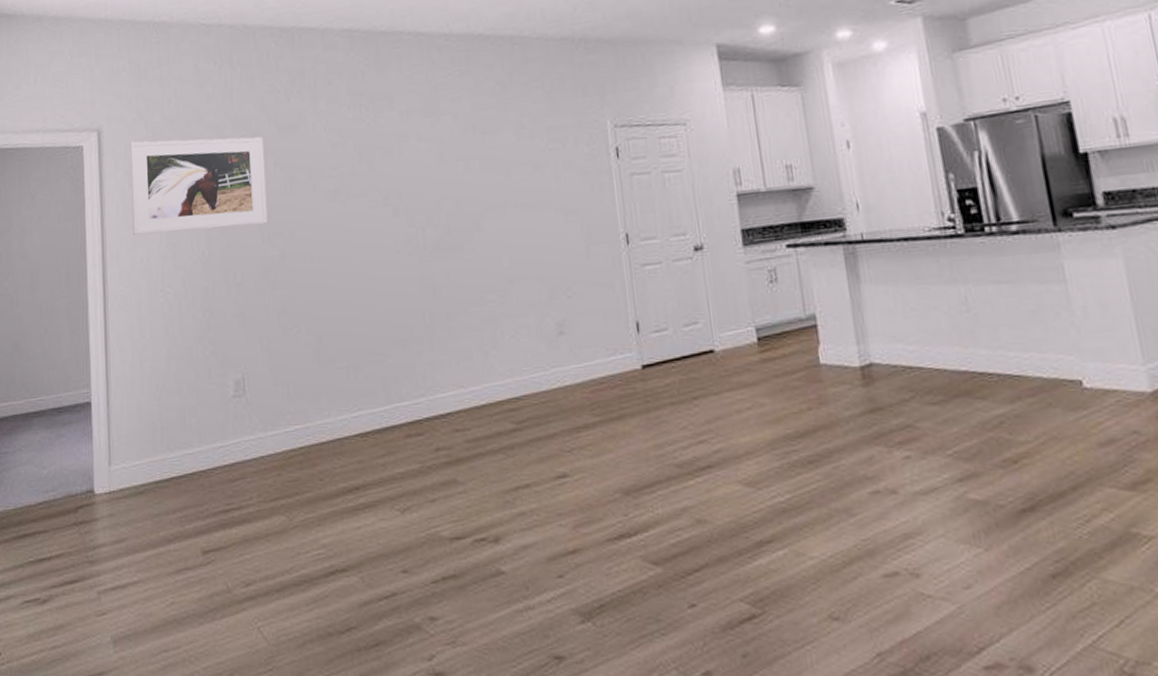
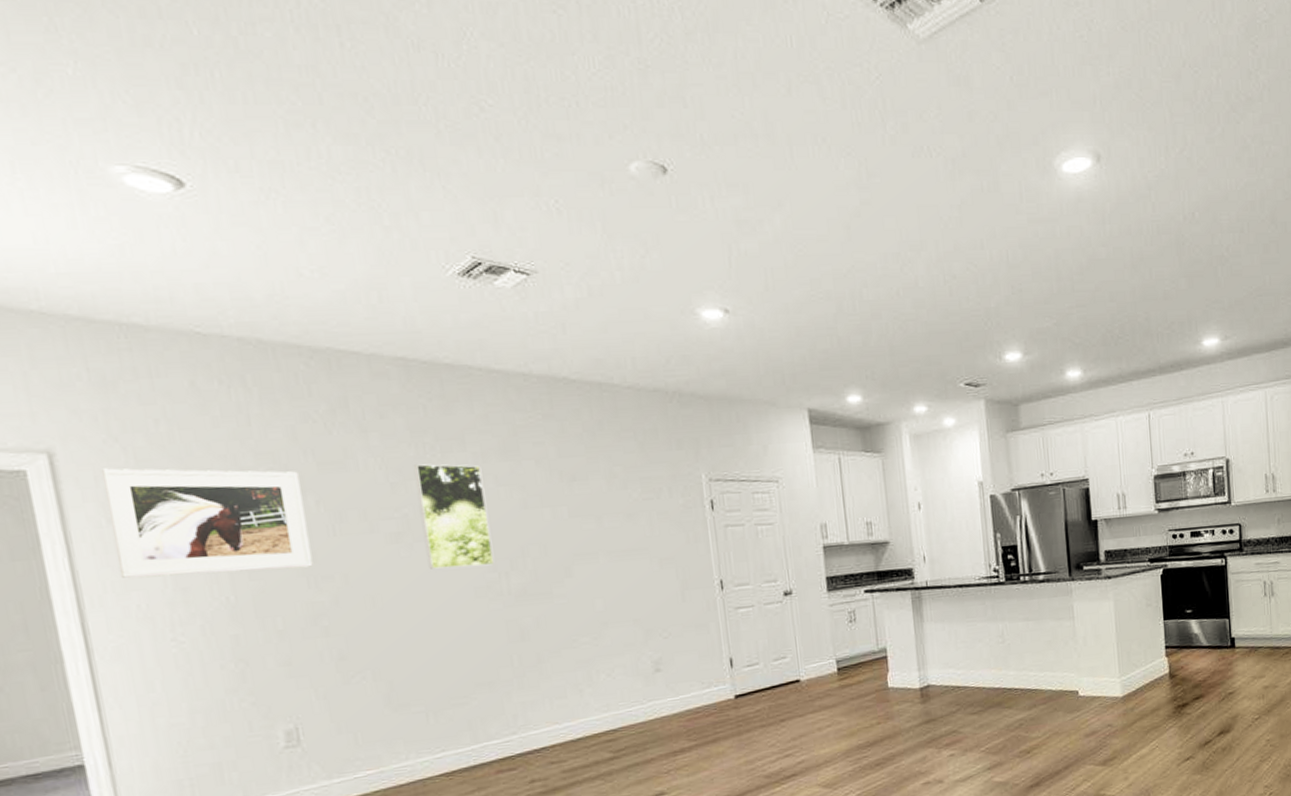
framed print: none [352,123,413,225] -> present [415,464,495,569]

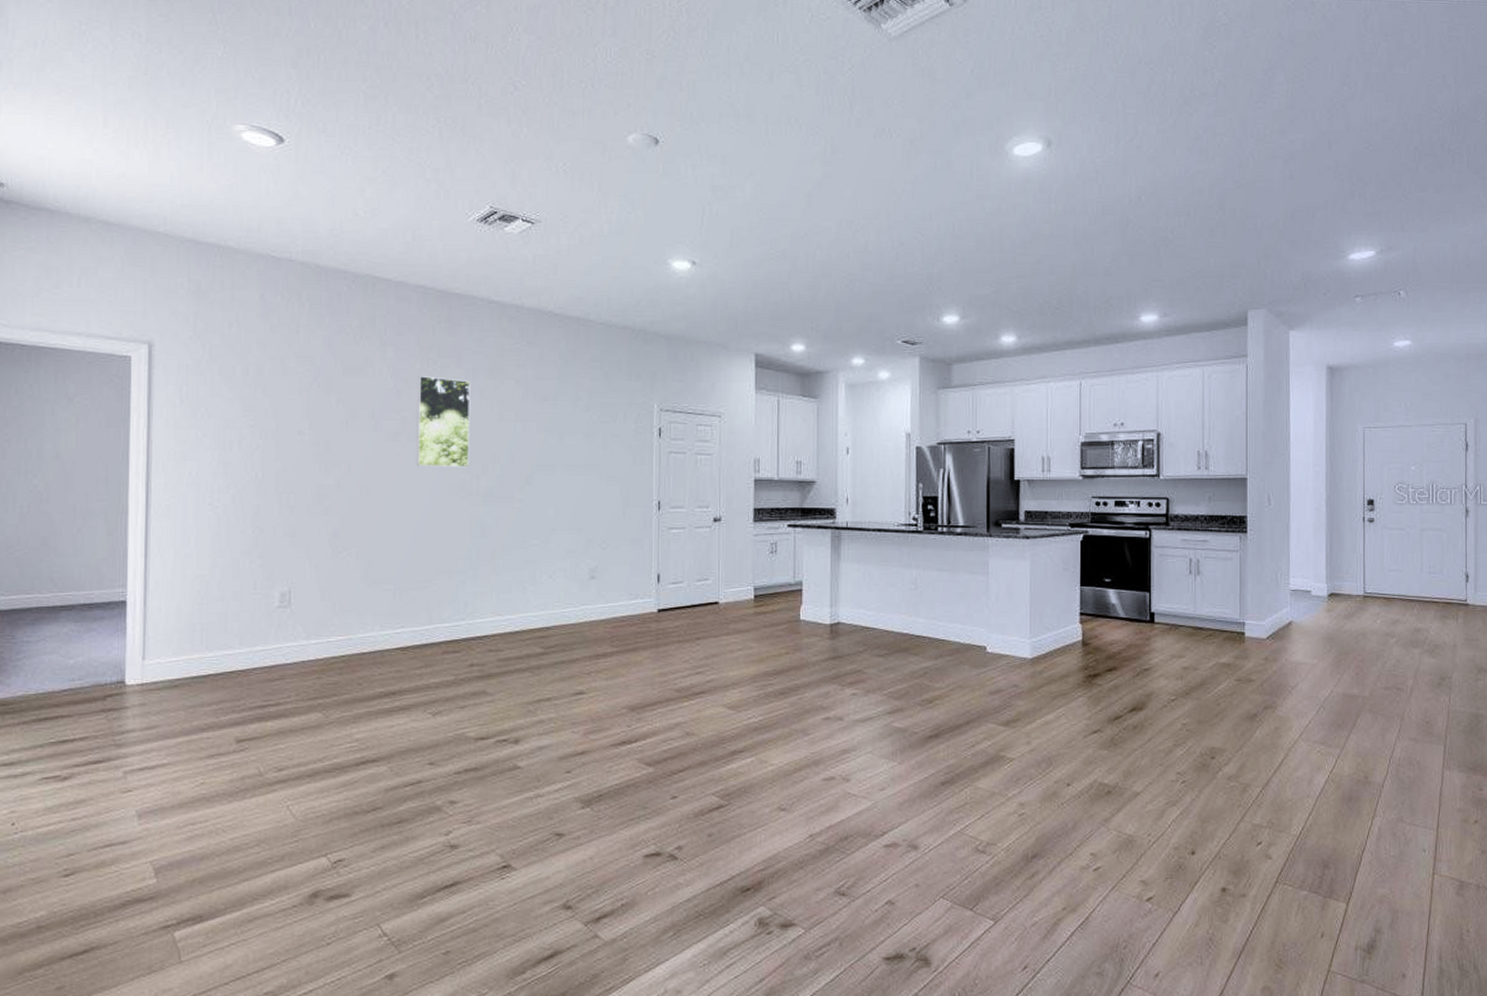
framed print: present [102,468,313,579] -> none [181,359,327,455]

